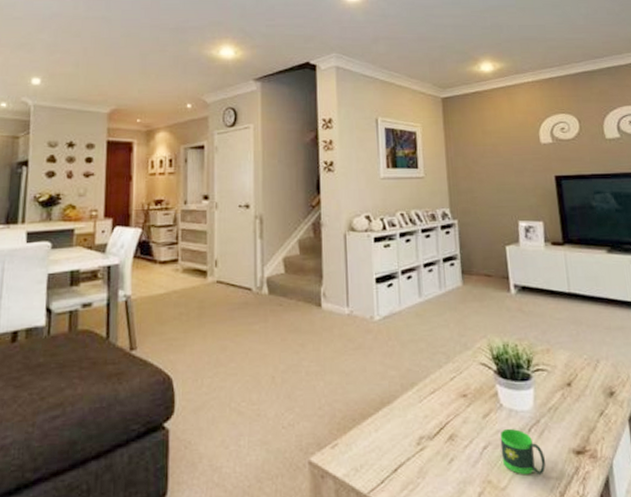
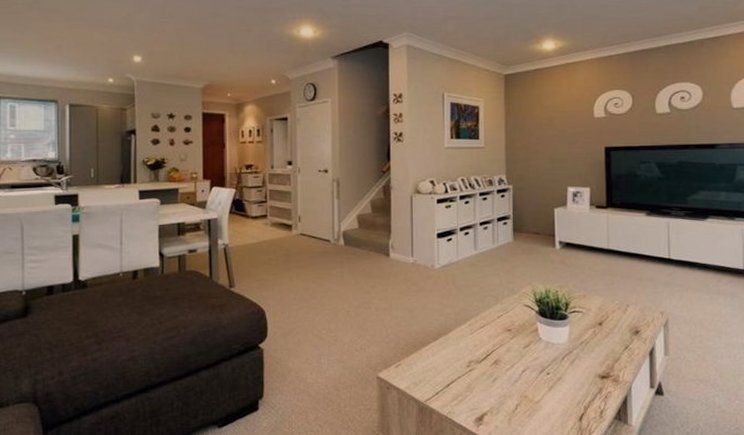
mug: present [500,428,546,476] -> none [537,356,575,394]

